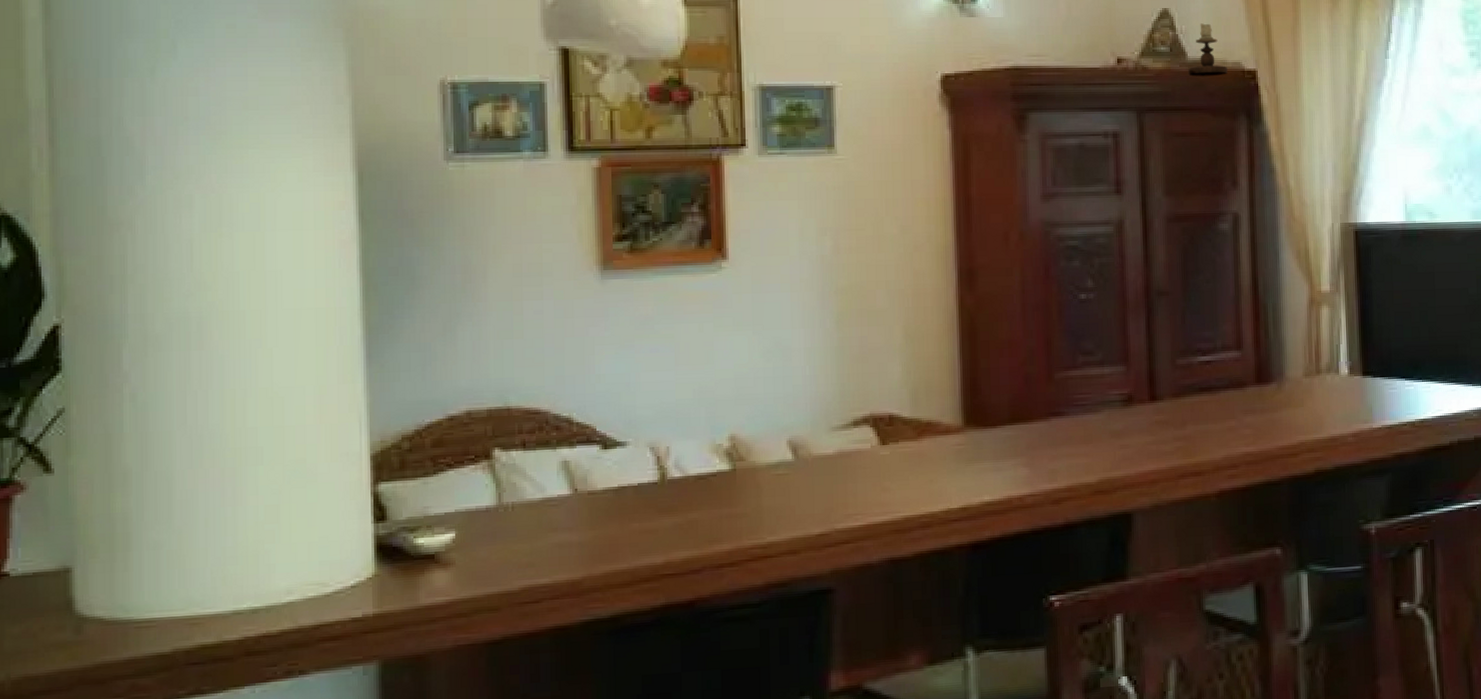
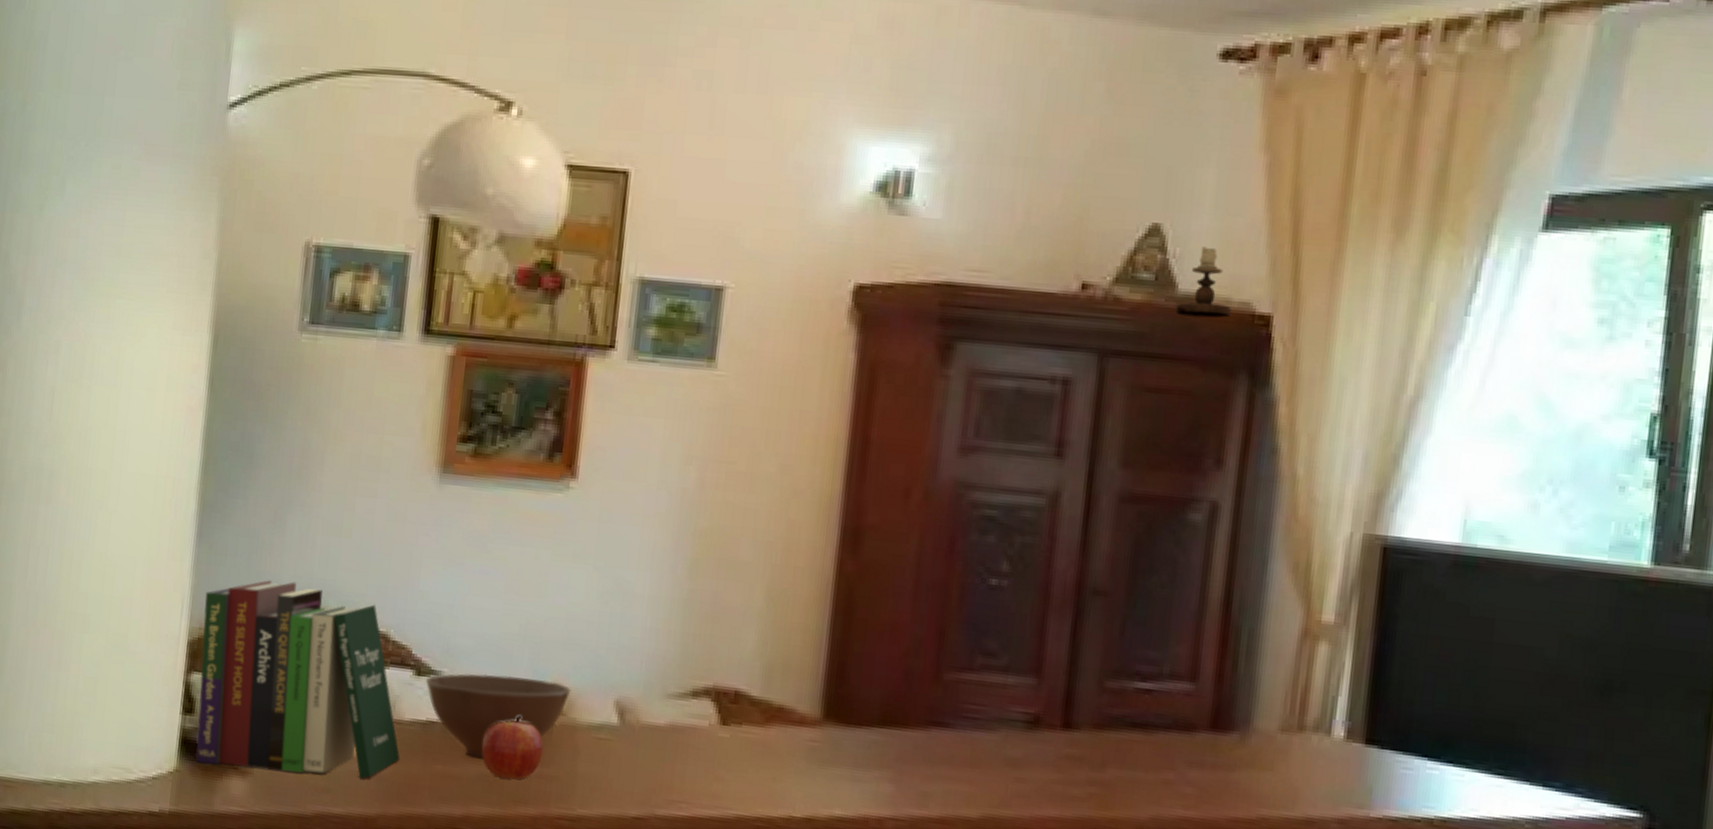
books: none [383,385,598,565] -> present [196,580,401,779]
bowl: none [612,433,748,511] -> present [425,673,571,759]
fruit: none [673,467,729,524] -> present [481,715,544,780]

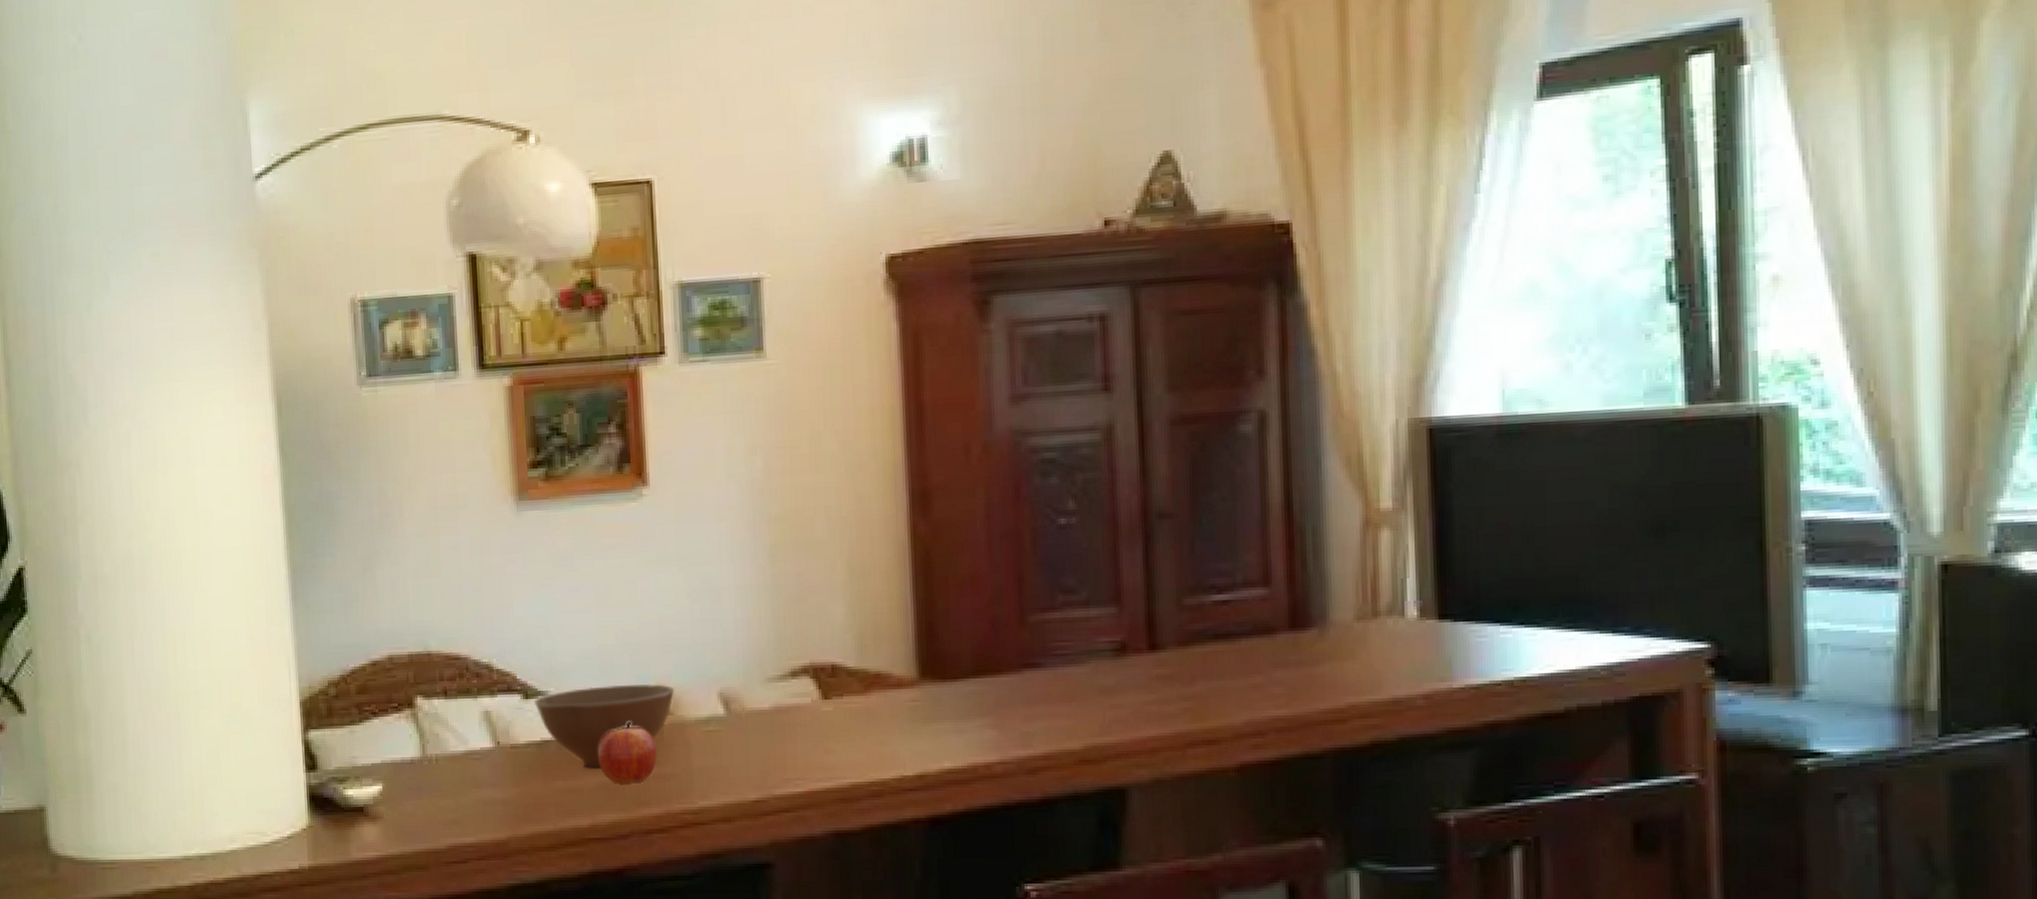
books: present [196,580,401,779] -> none [309,628,522,816]
candlestick: present [1175,246,1231,319] -> none [1198,165,1251,237]

